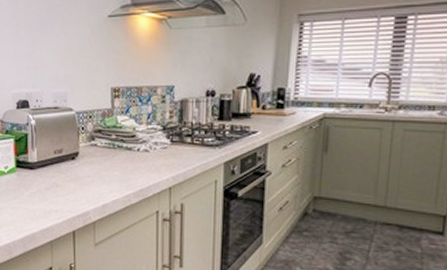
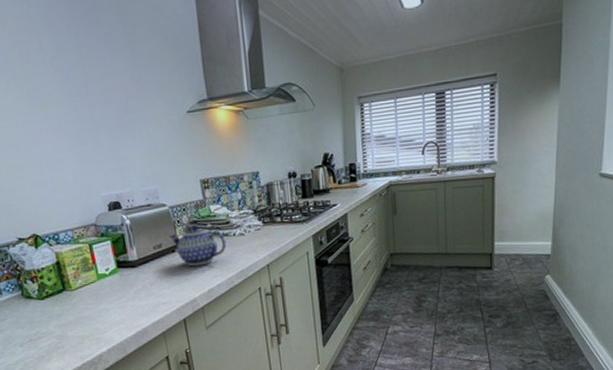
teapot: none [71,134,129,178] -> present [169,225,227,267]

